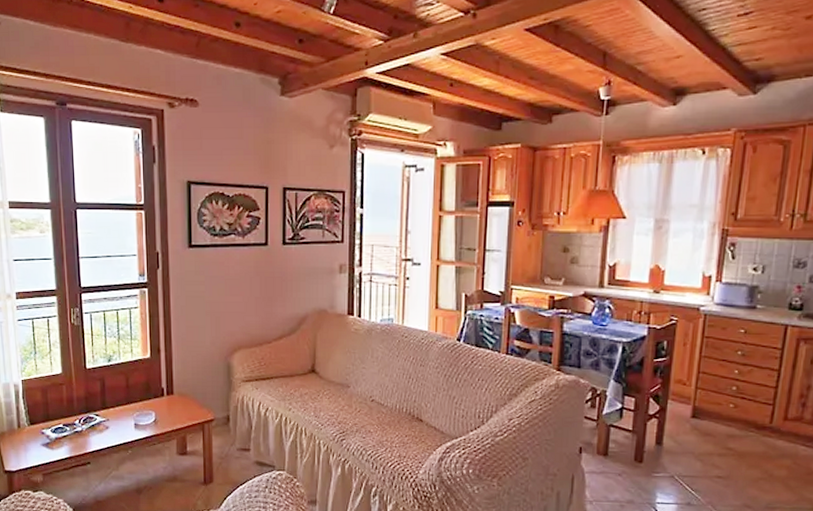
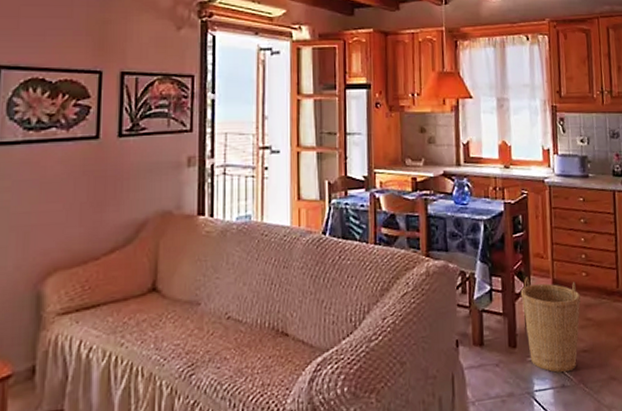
basket: none [654,401,724,493] -> present [520,277,581,373]

